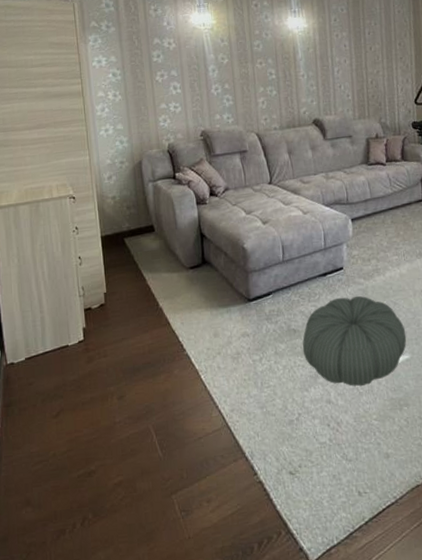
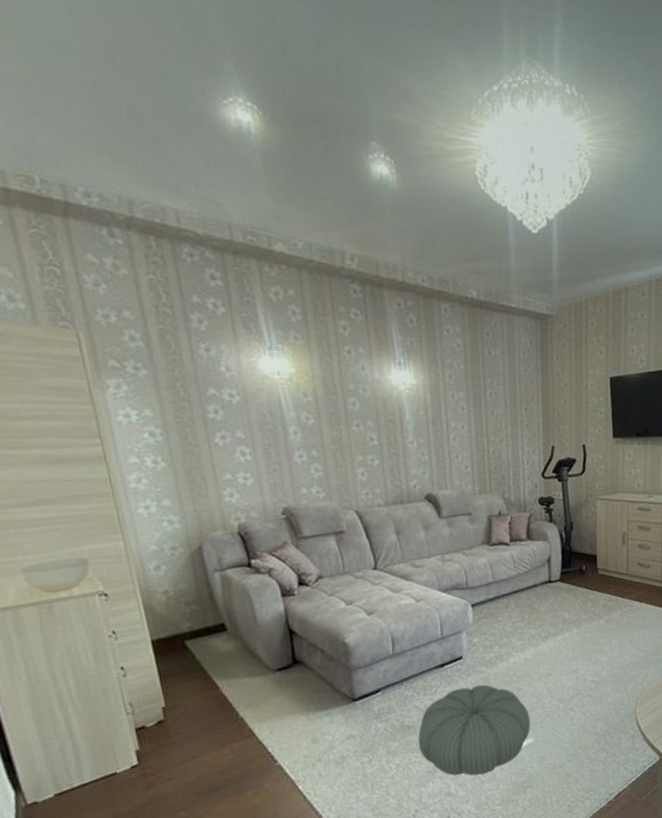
bowl: none [22,168,66,195] -> present [20,557,90,593]

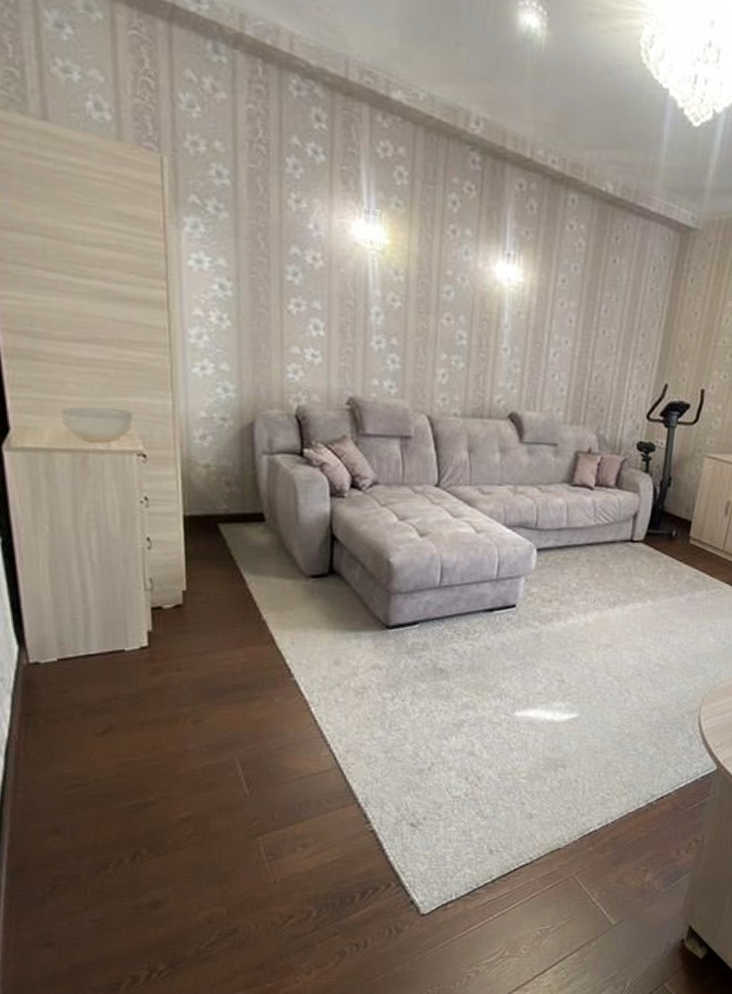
pouf: present [418,684,531,776] -> none [448,639,579,740]

